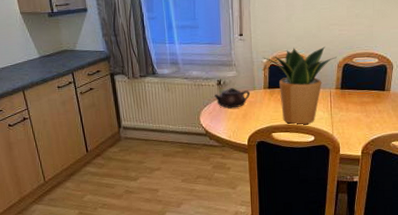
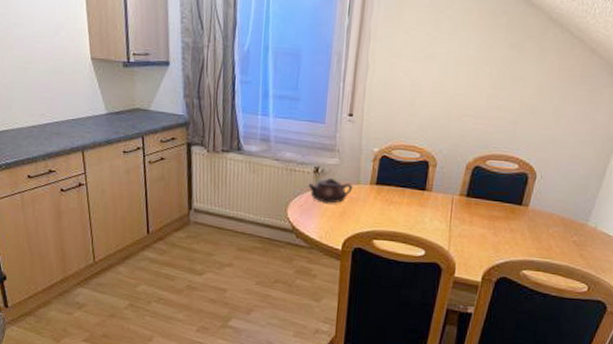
potted plant: present [262,46,337,125] -> none [373,138,466,235]

